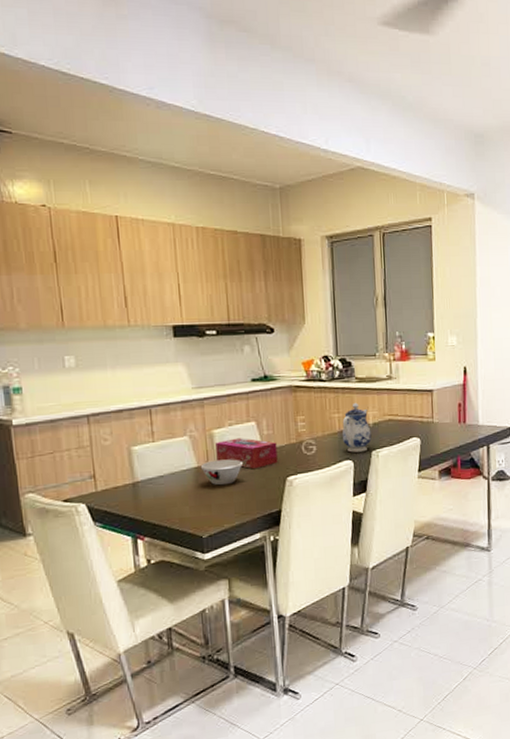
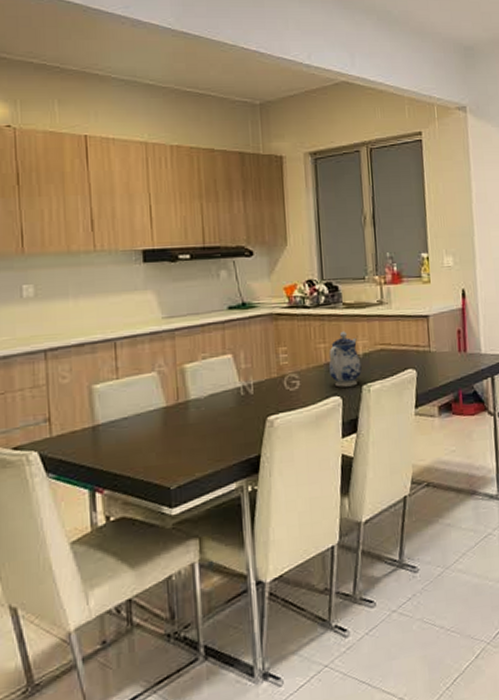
bowl: present [200,459,244,486] -> none [169,397,218,428]
tissue box: present [215,438,278,469] -> none [187,372,257,409]

